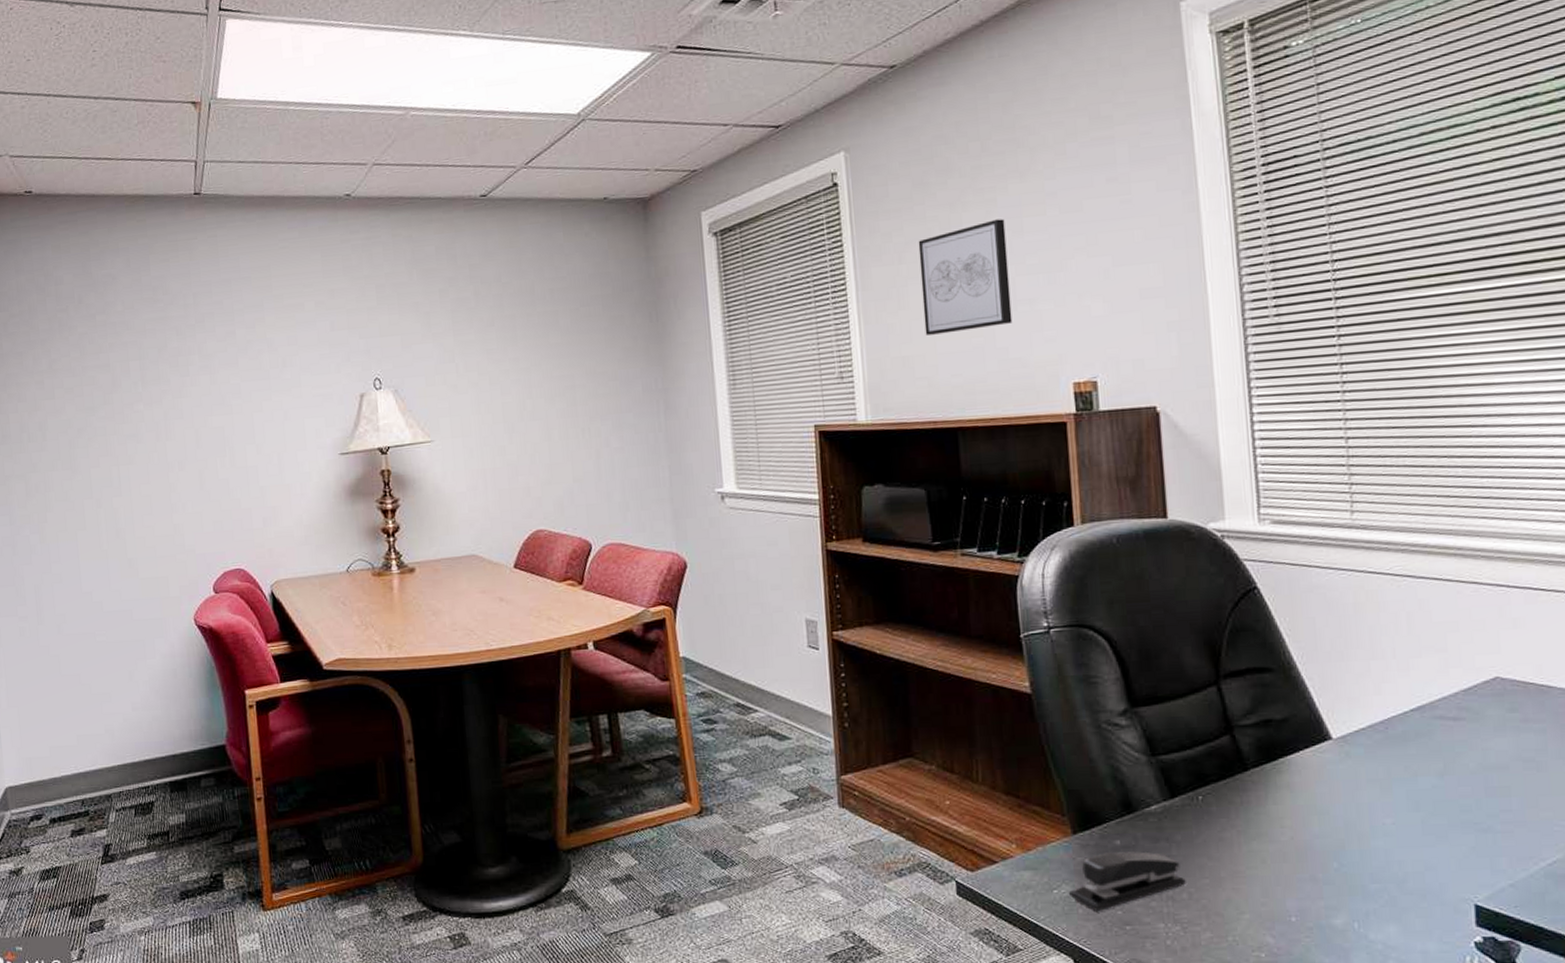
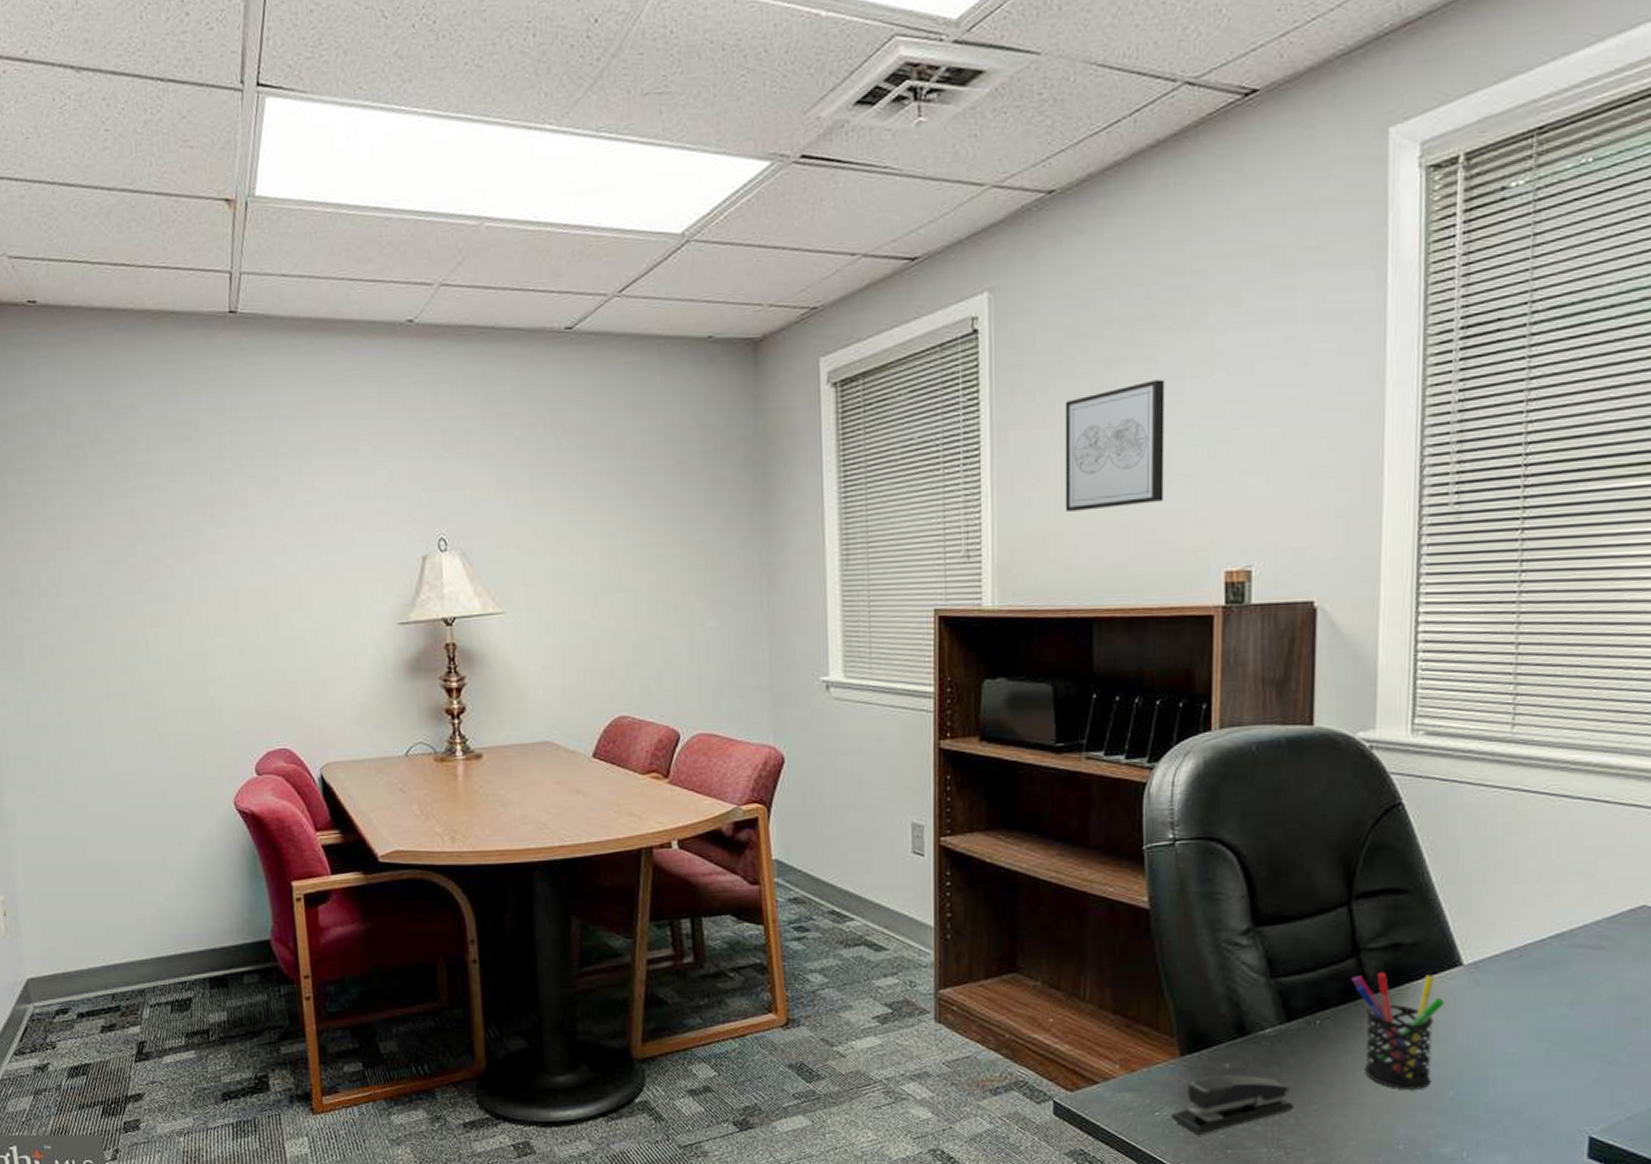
pen holder: none [1227,748,1319,862] -> present [1351,972,1445,1089]

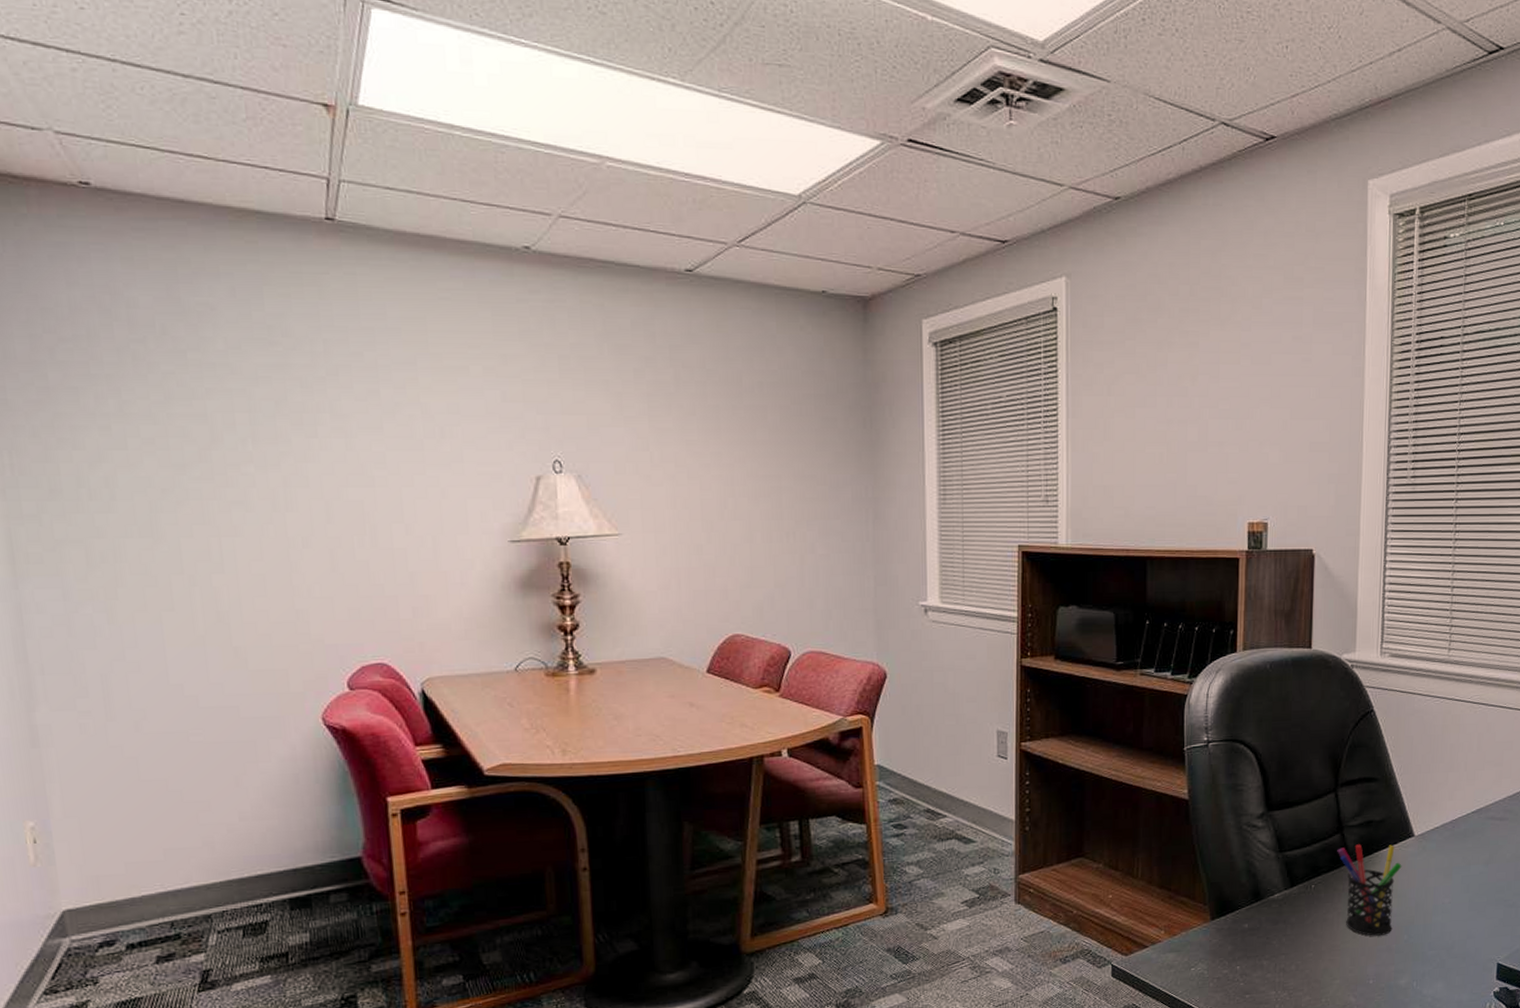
wall art: present [1065,379,1165,512] -> none [1126,363,1204,467]
stapler: present [1171,1075,1294,1134] -> none [1204,933,1295,984]

